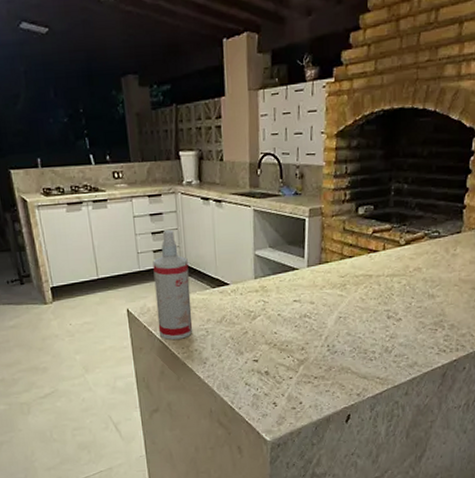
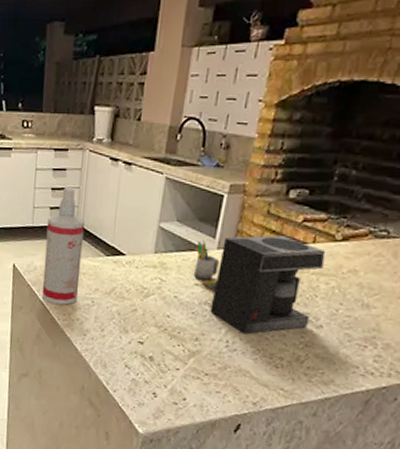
coffee maker: none [288,247,395,337] -> present [194,235,326,335]

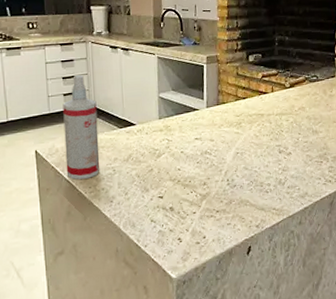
coffee maker: present [194,235,326,335] -> none [189,90,283,172]

